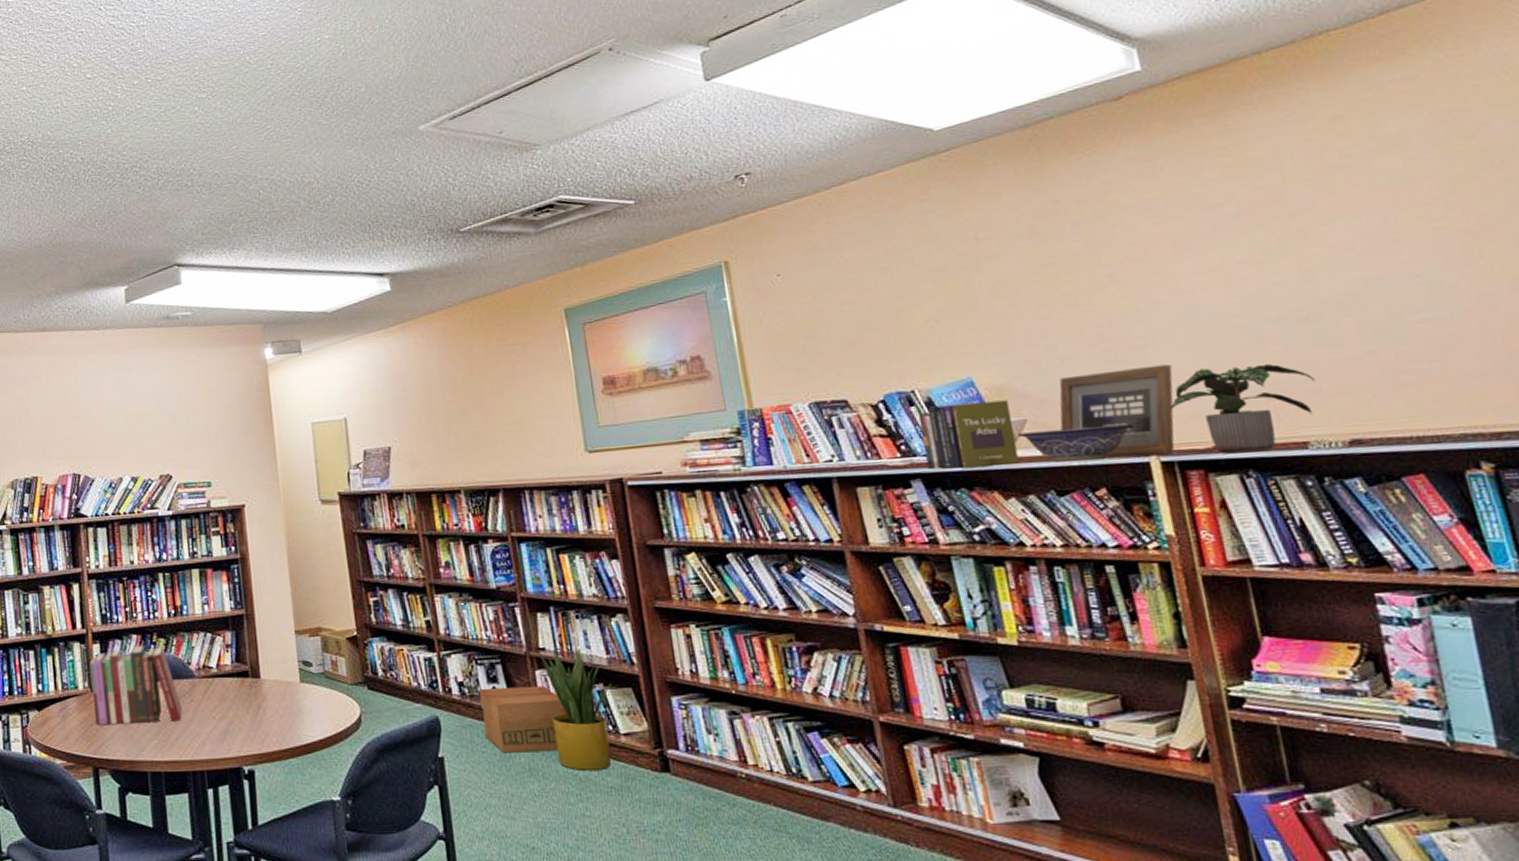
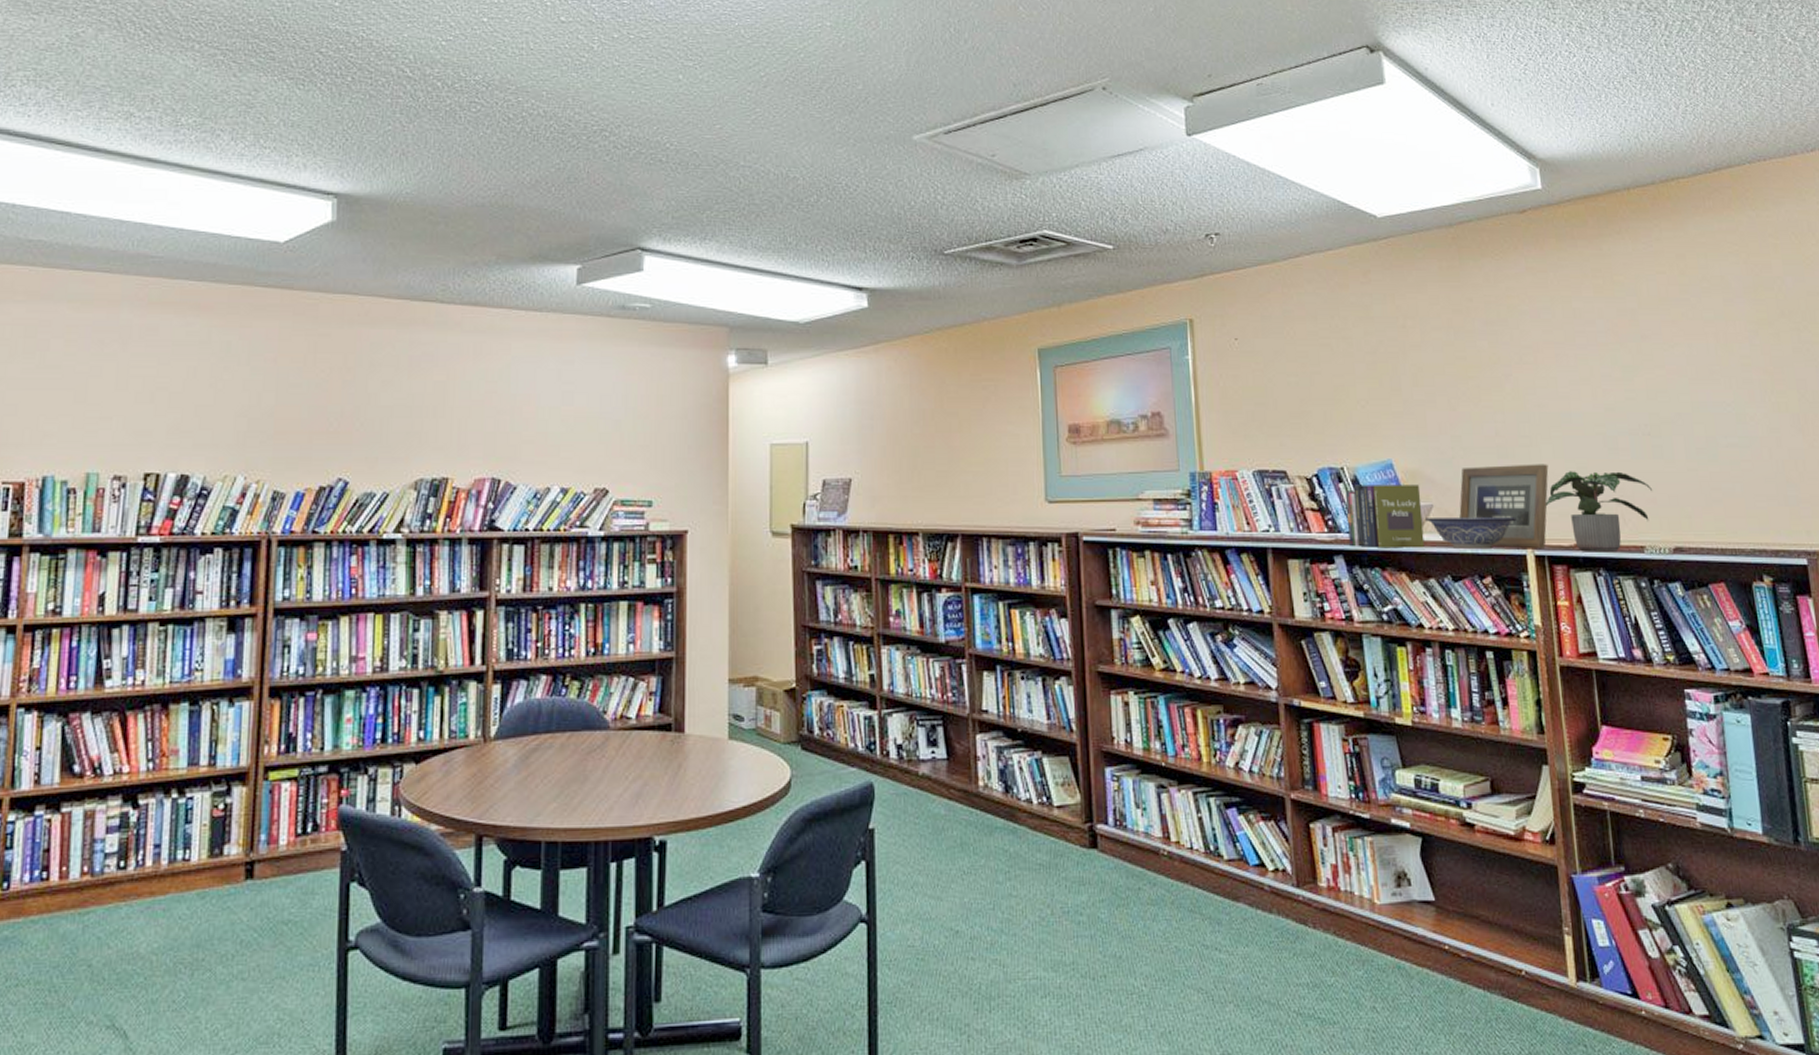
books: present [89,645,182,726] -> none [485,688,591,784]
cardboard box: present [478,685,568,753] -> none [917,751,1004,825]
planter: present [539,646,612,771] -> none [982,709,1050,846]

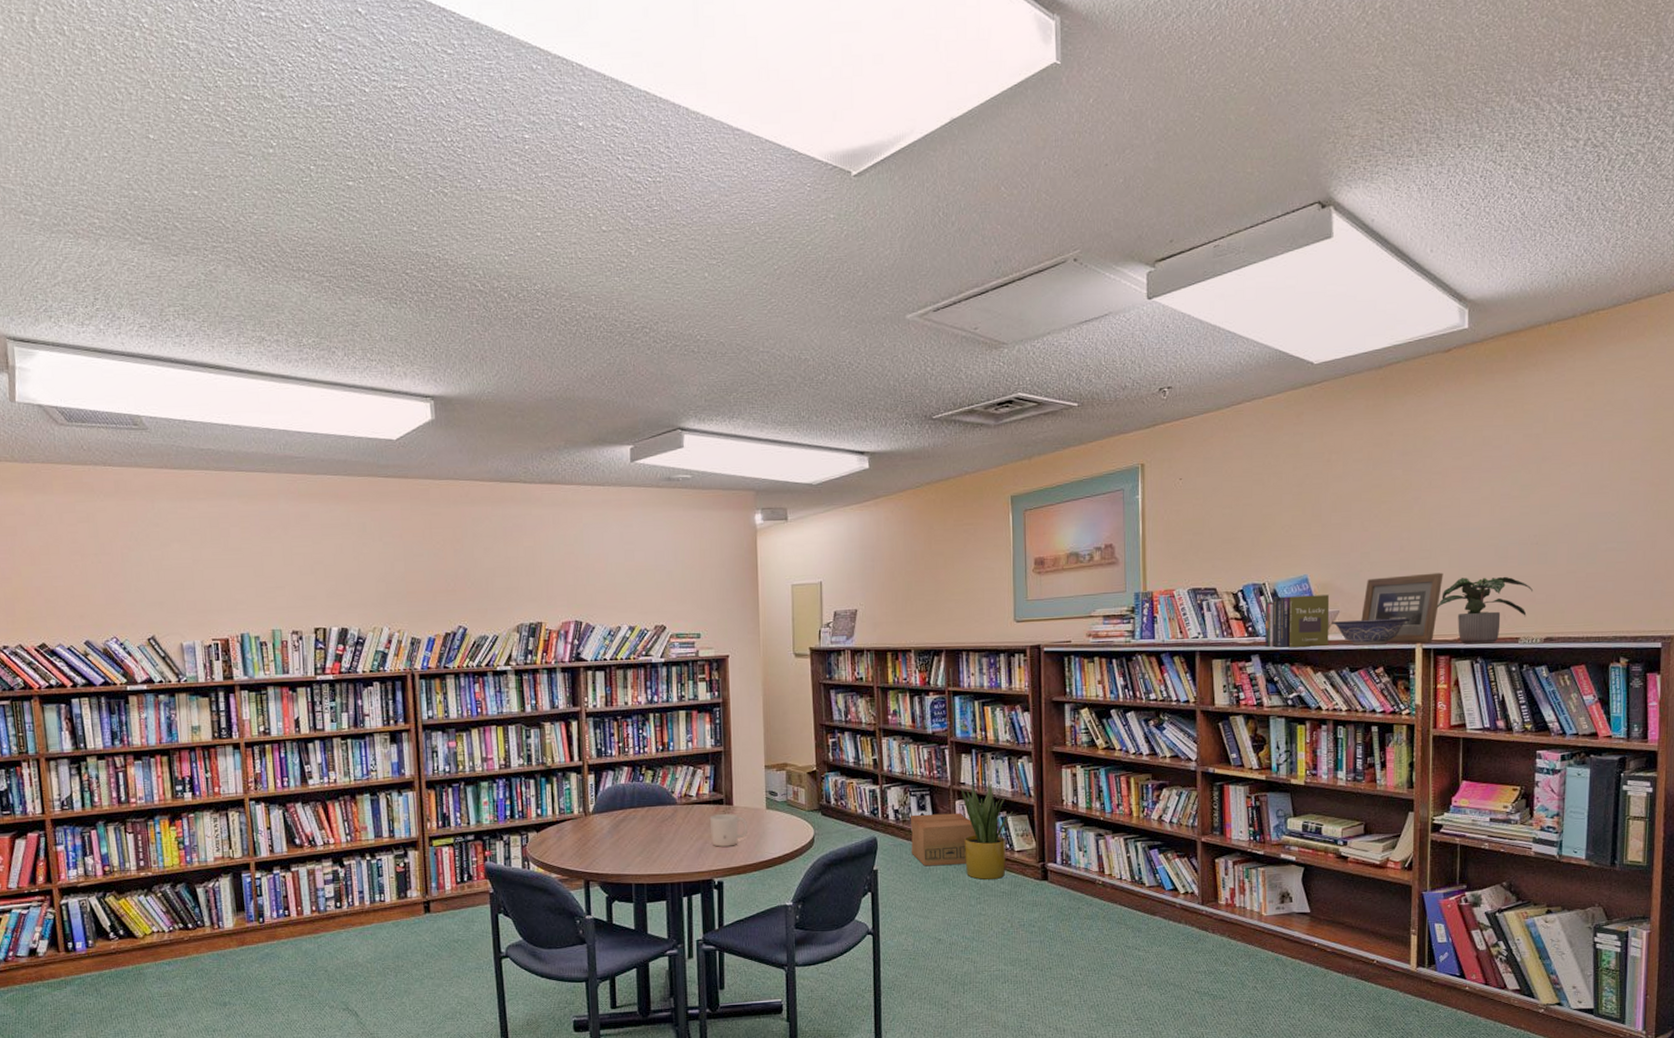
mug: none [652,745,702,791] -> present [709,814,747,847]
cardboard box: none [917,751,1004,825] -> present [910,813,977,867]
planter: none [982,709,1050,846] -> present [960,781,1013,880]

